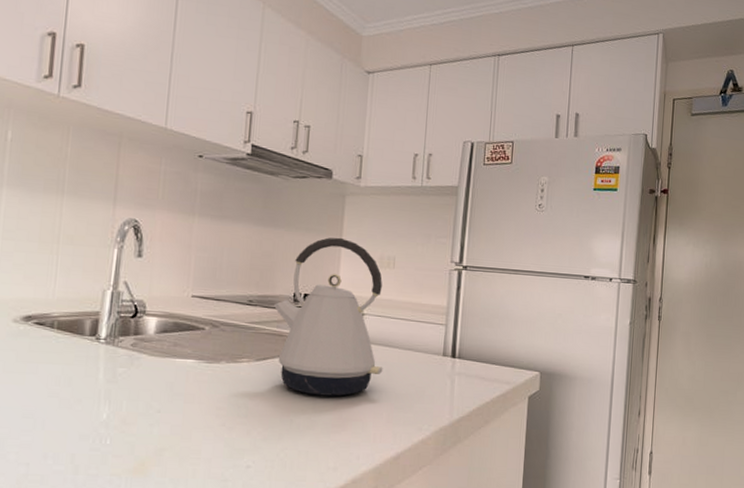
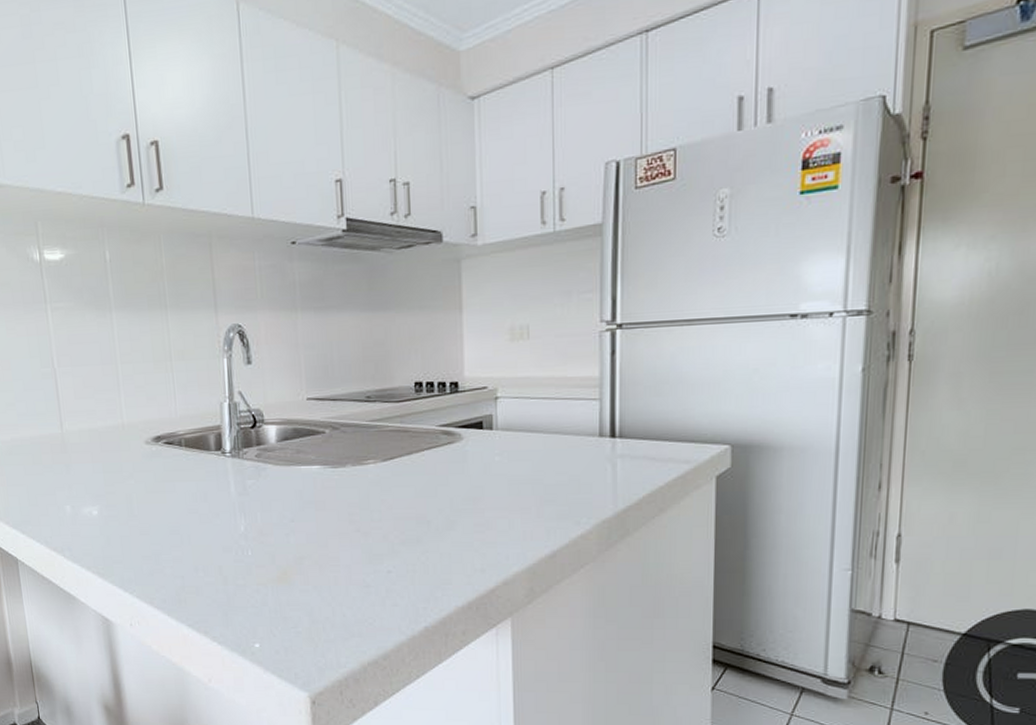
kettle: present [273,237,383,396] -> none [393,311,527,493]

